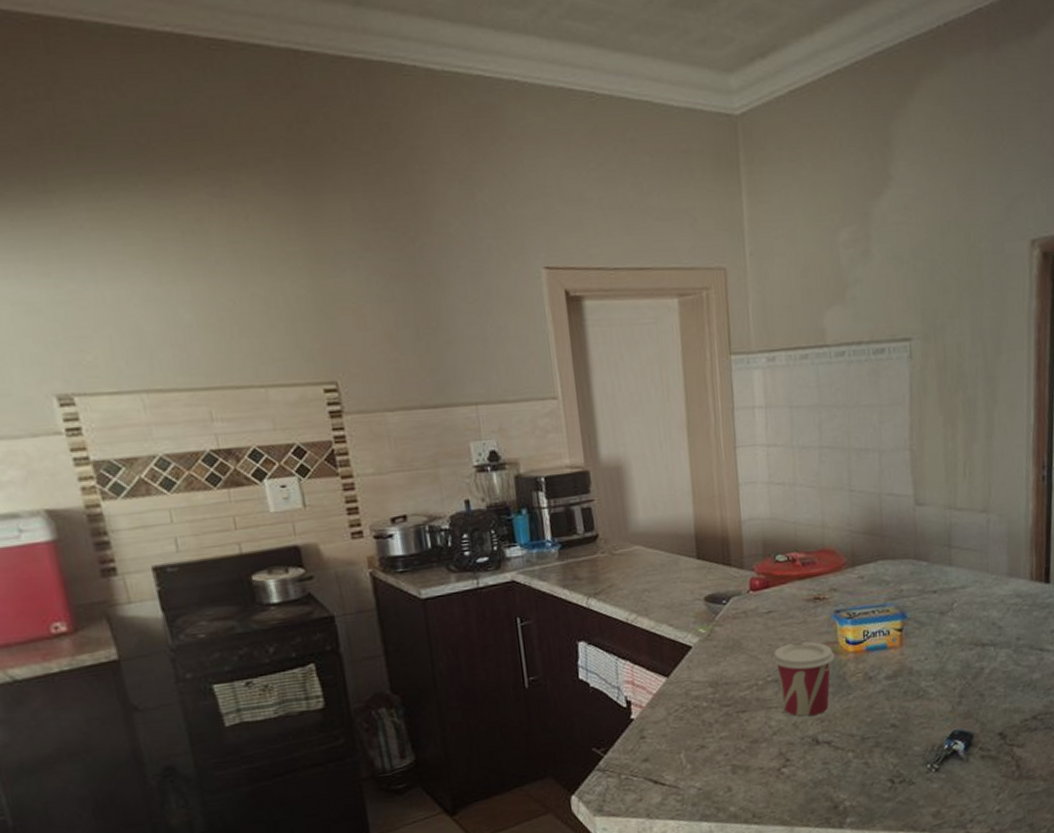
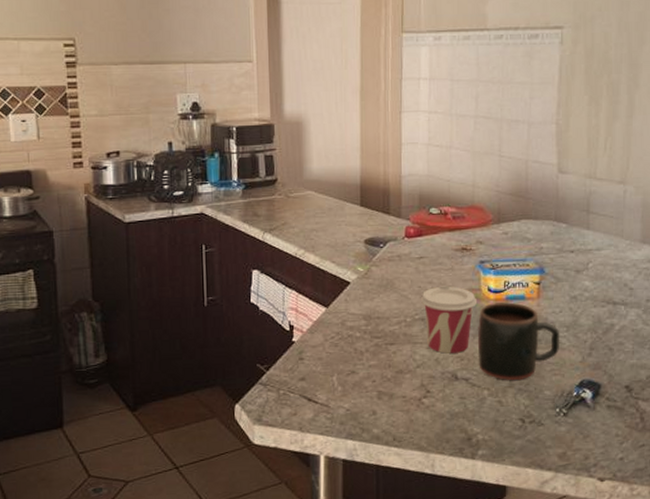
mug: none [836,653,928,739] -> present [477,301,560,381]

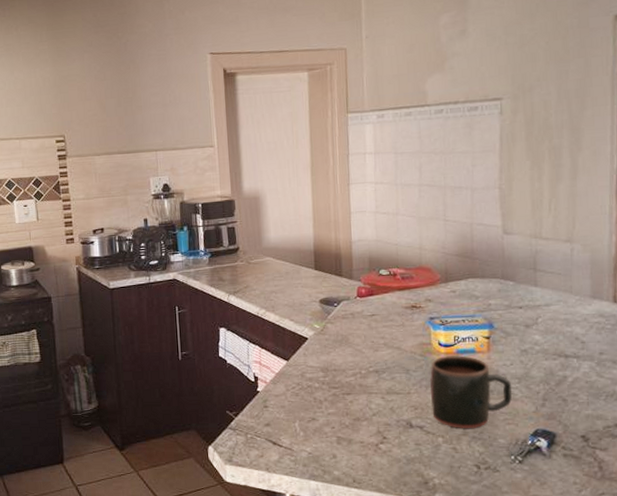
cup: present [420,287,478,354] -> none [373,341,429,403]

